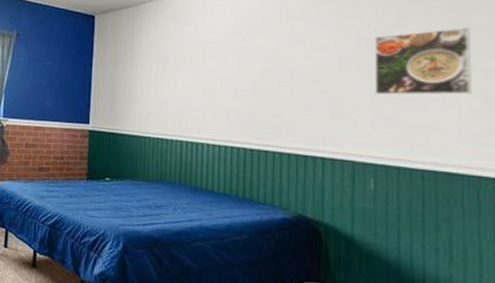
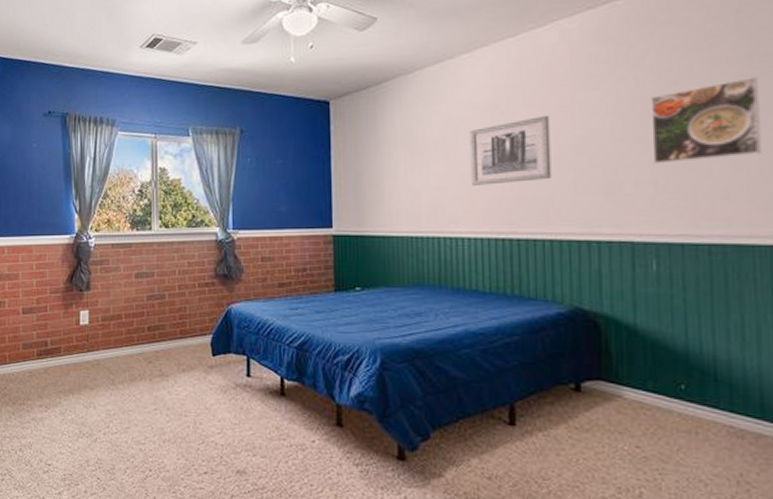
wall art: none [212,45,285,100] -> present [469,116,552,185]

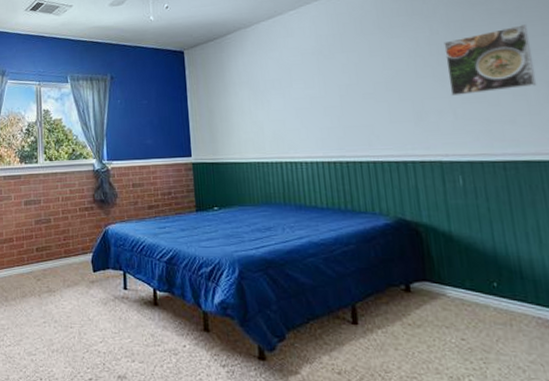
wall art: present [469,116,552,185] -> none [300,59,370,118]

